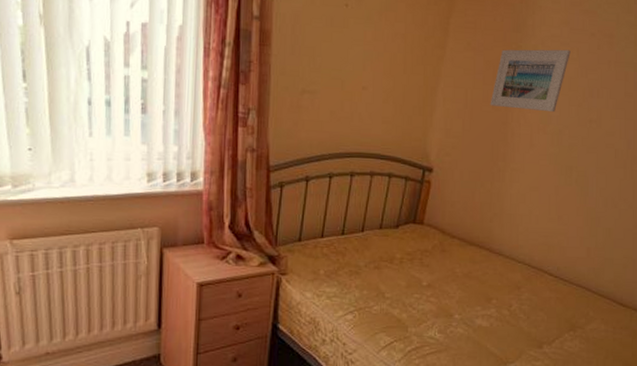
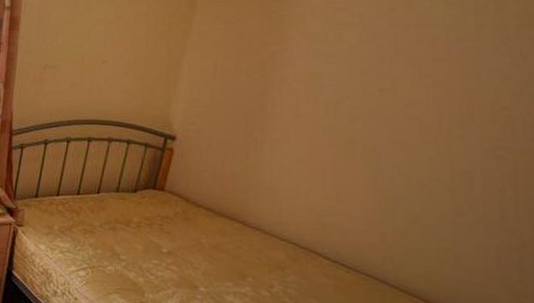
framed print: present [490,49,571,113] -> none [244,15,350,81]

